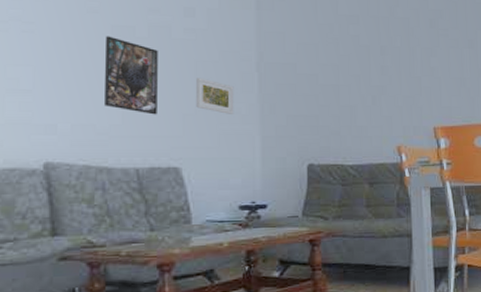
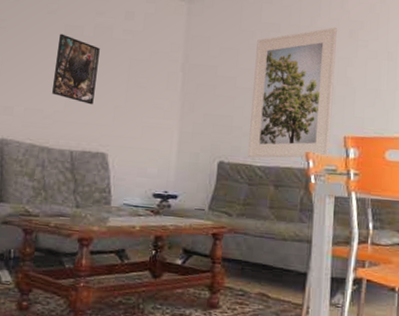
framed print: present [196,77,234,114] -> none [126,74,160,109]
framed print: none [336,17,421,157] -> present [248,27,337,158]

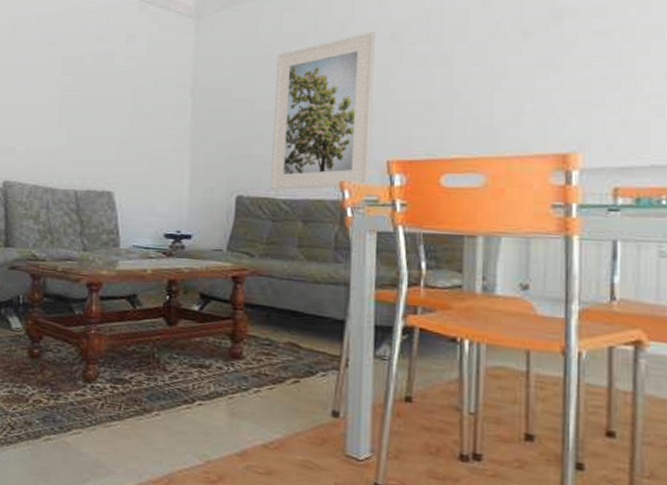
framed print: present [52,33,100,105] -> none [53,65,101,140]

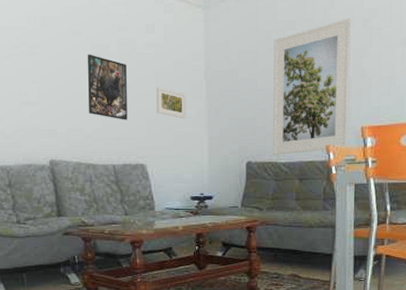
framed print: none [53,65,101,140] -> present [88,54,127,120]
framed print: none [131,104,168,141] -> present [156,87,186,118]

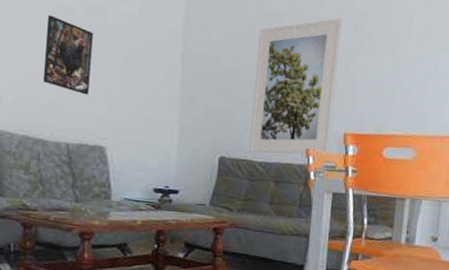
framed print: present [156,87,186,118] -> none [123,62,159,101]

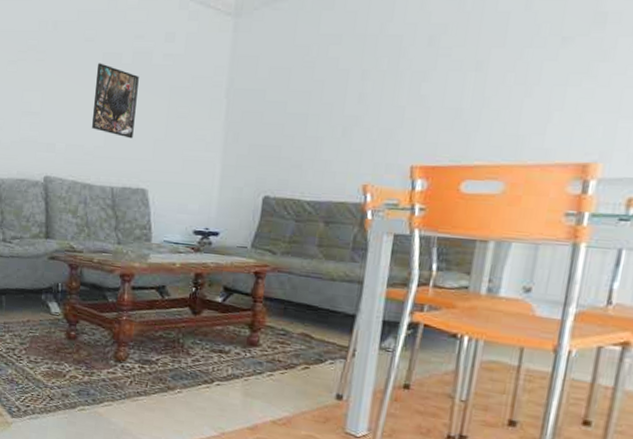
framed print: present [249,18,342,154] -> none [296,33,413,192]

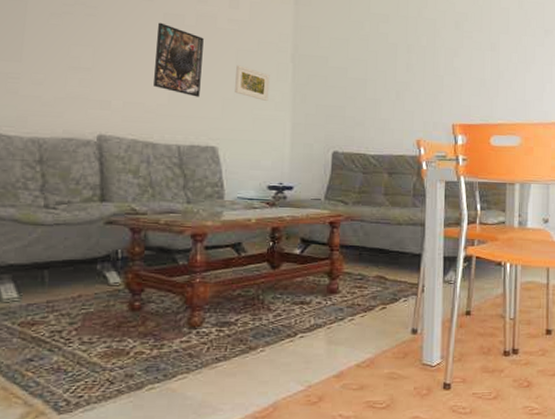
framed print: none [166,103,202,141] -> present [235,65,270,101]

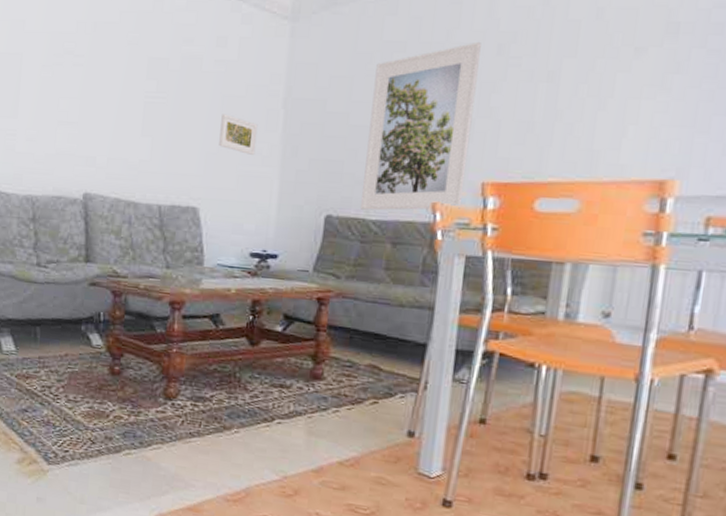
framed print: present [154,22,204,97] -> none [136,68,188,152]
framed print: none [361,18,443,147] -> present [361,41,481,211]

